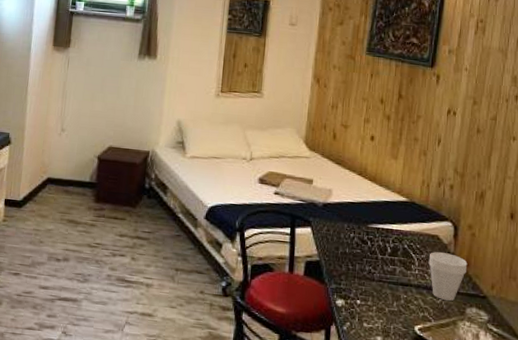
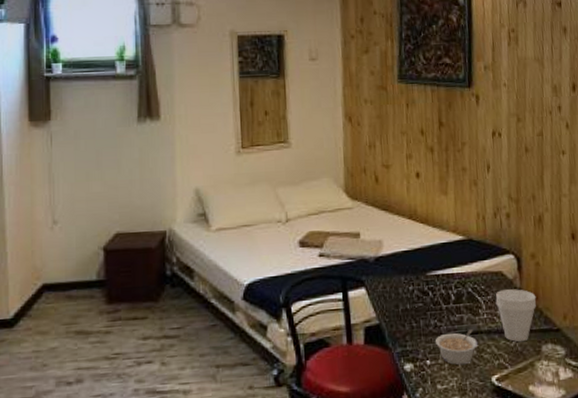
legume: none [367,280,407,310] -> present [434,328,478,365]

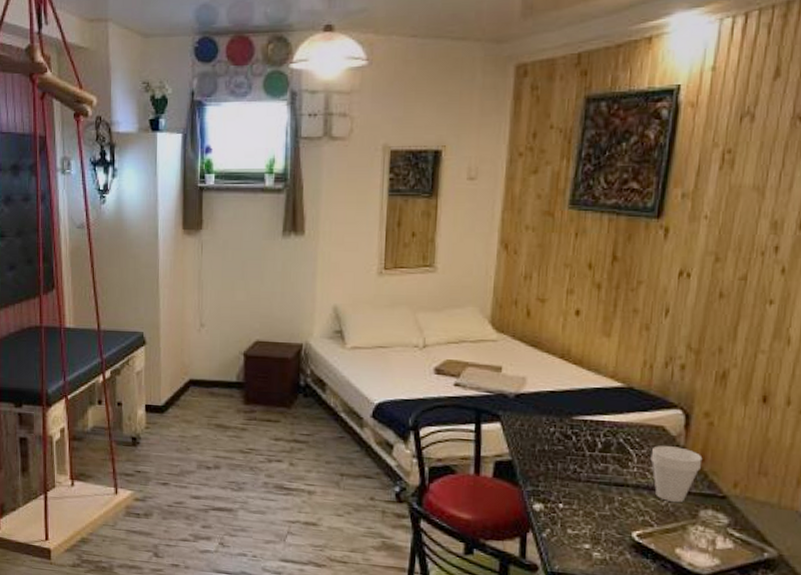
legume: present [434,328,478,365] -> none [571,480,622,514]

